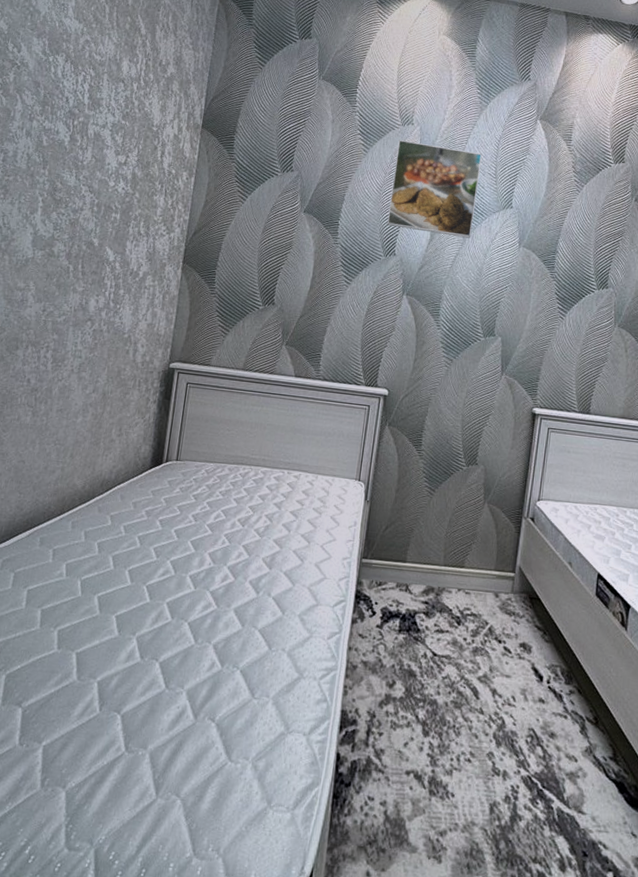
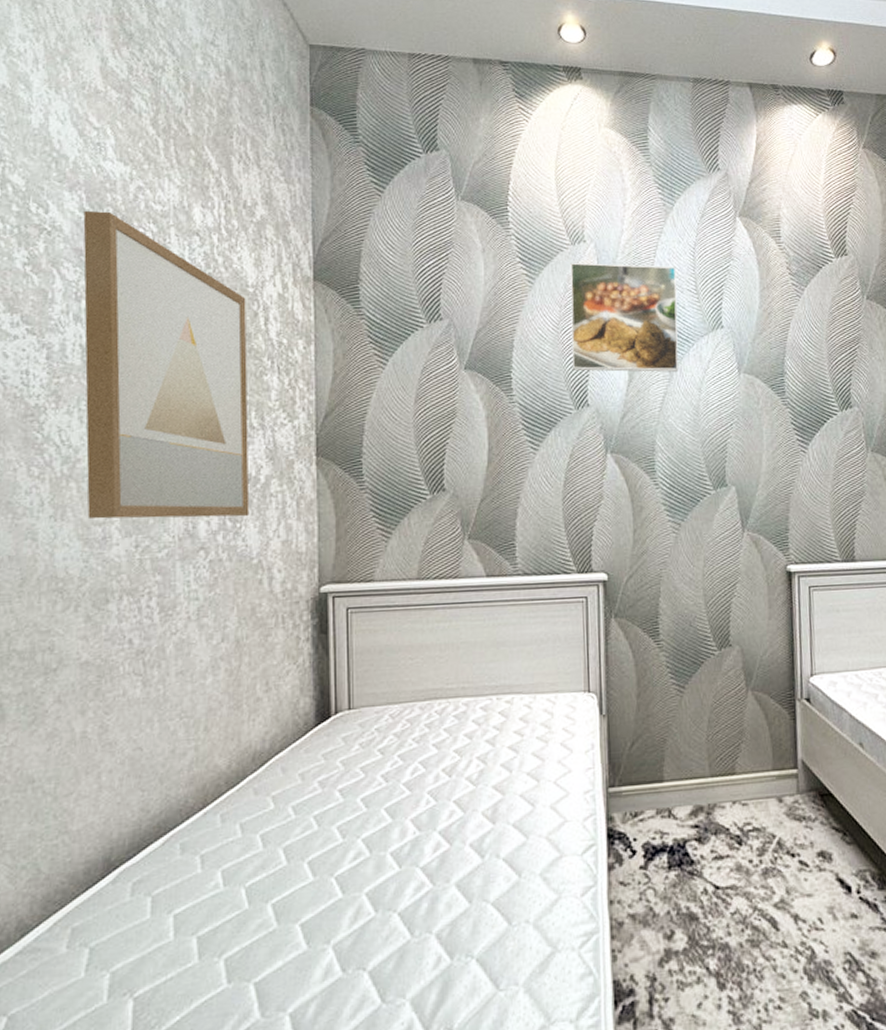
wall art: none [13,53,151,301] -> present [83,210,250,519]

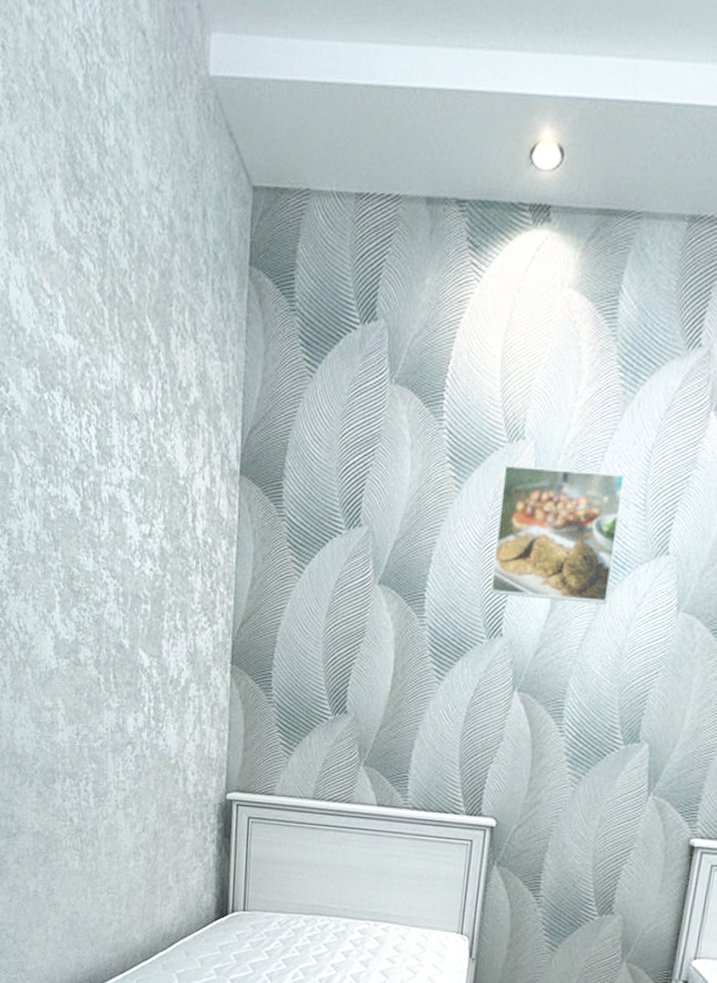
wall art: present [83,210,250,519] -> none [37,389,177,718]

